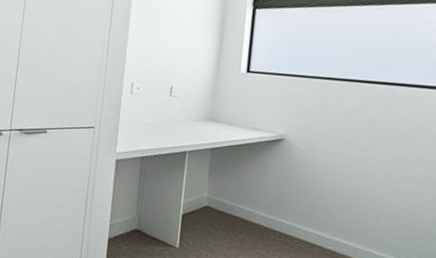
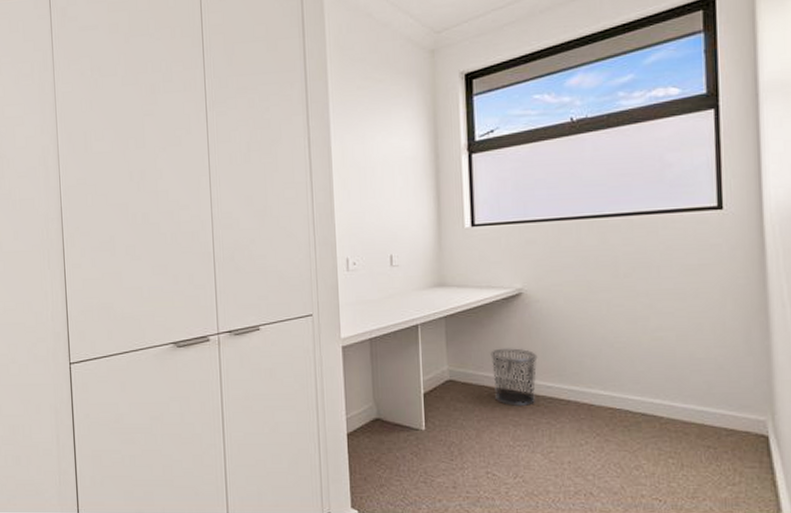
waste bin: none [247,185,291,243] -> present [490,348,538,407]

